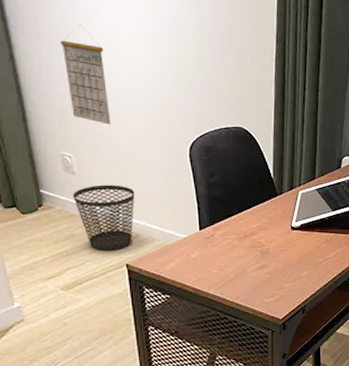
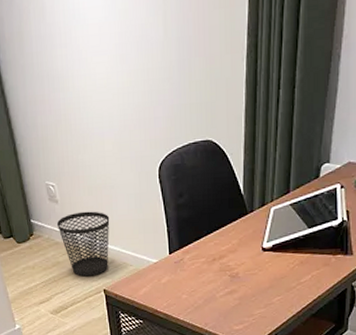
calendar: present [60,24,111,125] -> none [40,49,87,151]

